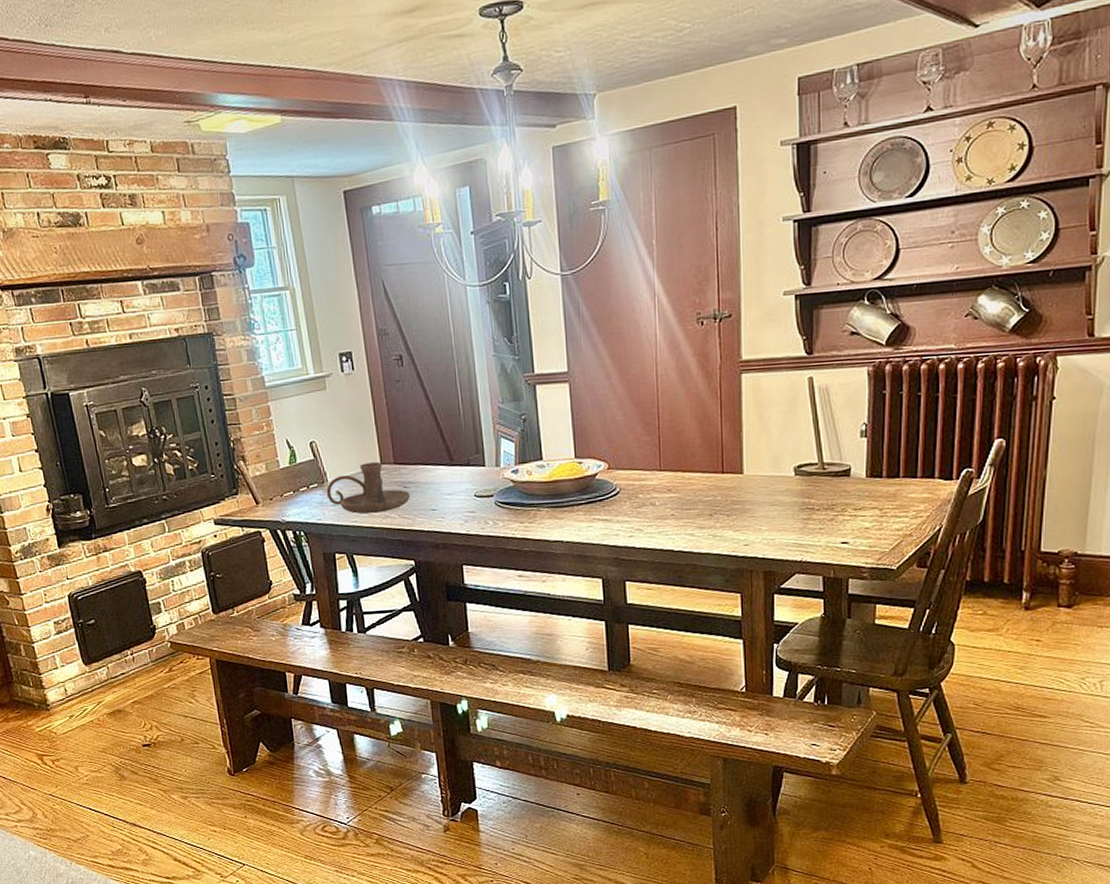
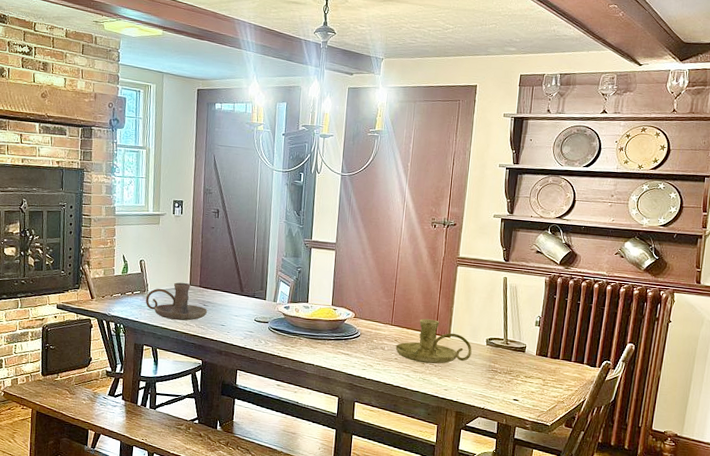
candle holder: none [670,453,776,515] -> present [395,318,472,364]

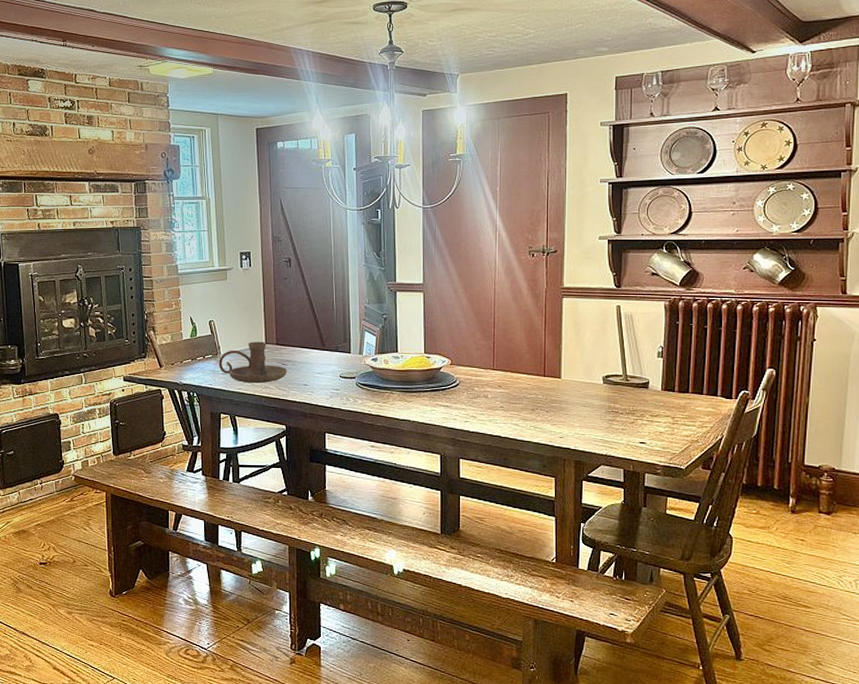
candle holder: present [395,318,472,364] -> none [500,359,587,410]

